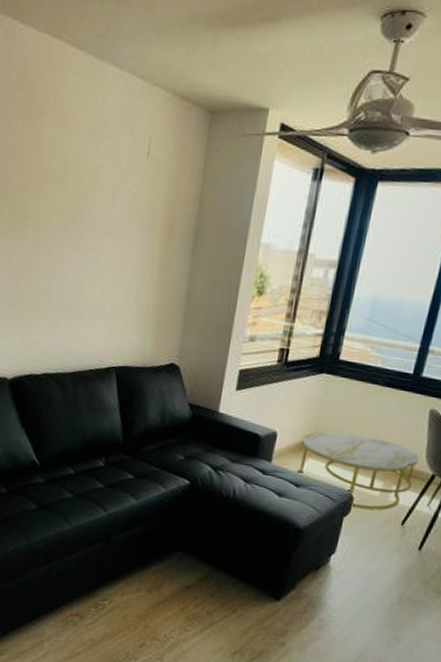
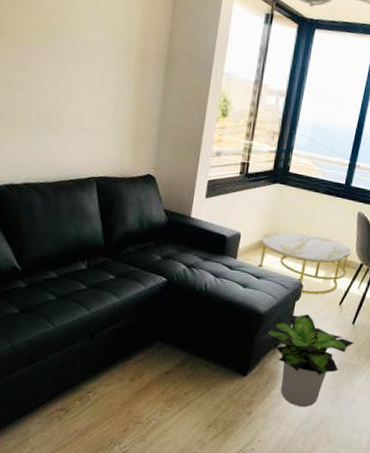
potted plant: none [295,531,420,646] -> present [258,314,354,407]

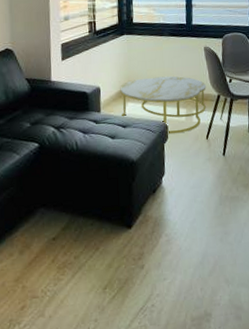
potted plant: present [258,314,354,407] -> none [135,154,229,251]

